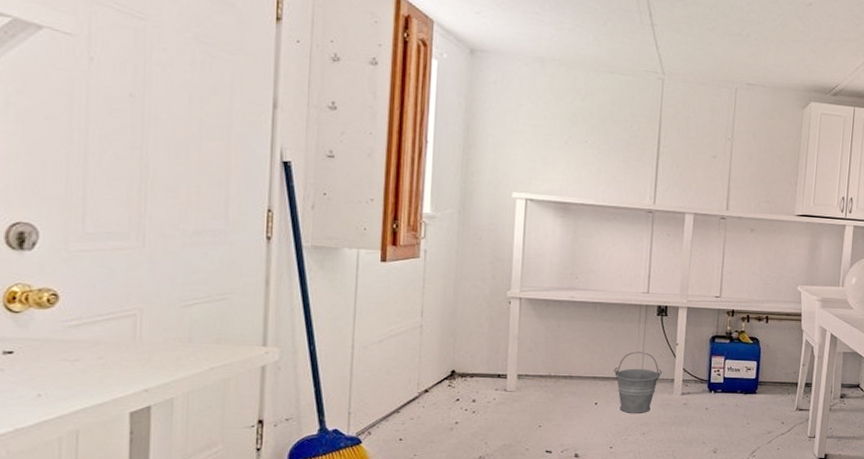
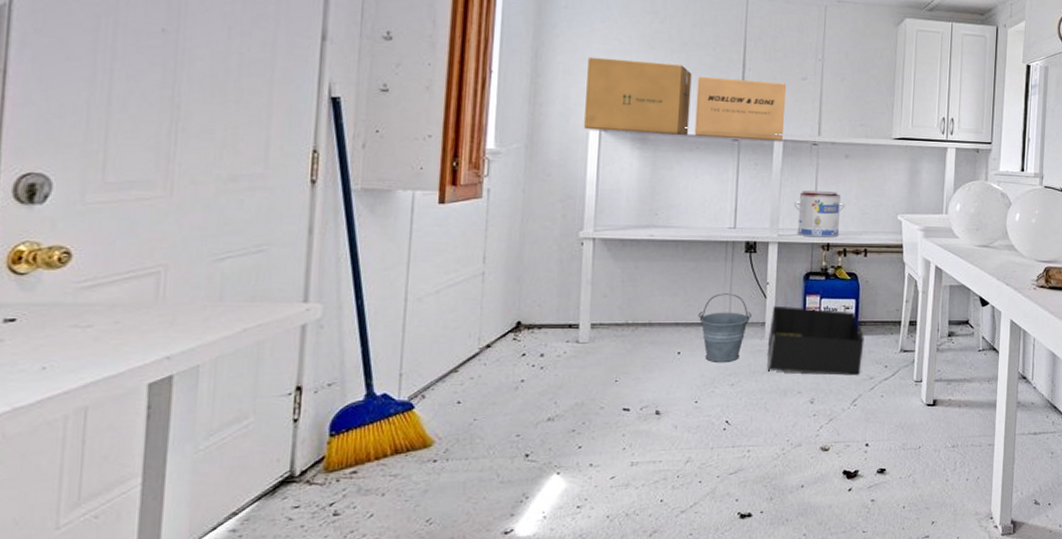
box: none [511,130,611,207] -> present [583,57,692,136]
box: none [612,151,698,215] -> present [694,76,787,142]
storage bin: none [675,364,764,431] -> present [766,305,864,376]
paint can: none [702,260,749,305] -> present [793,189,845,238]

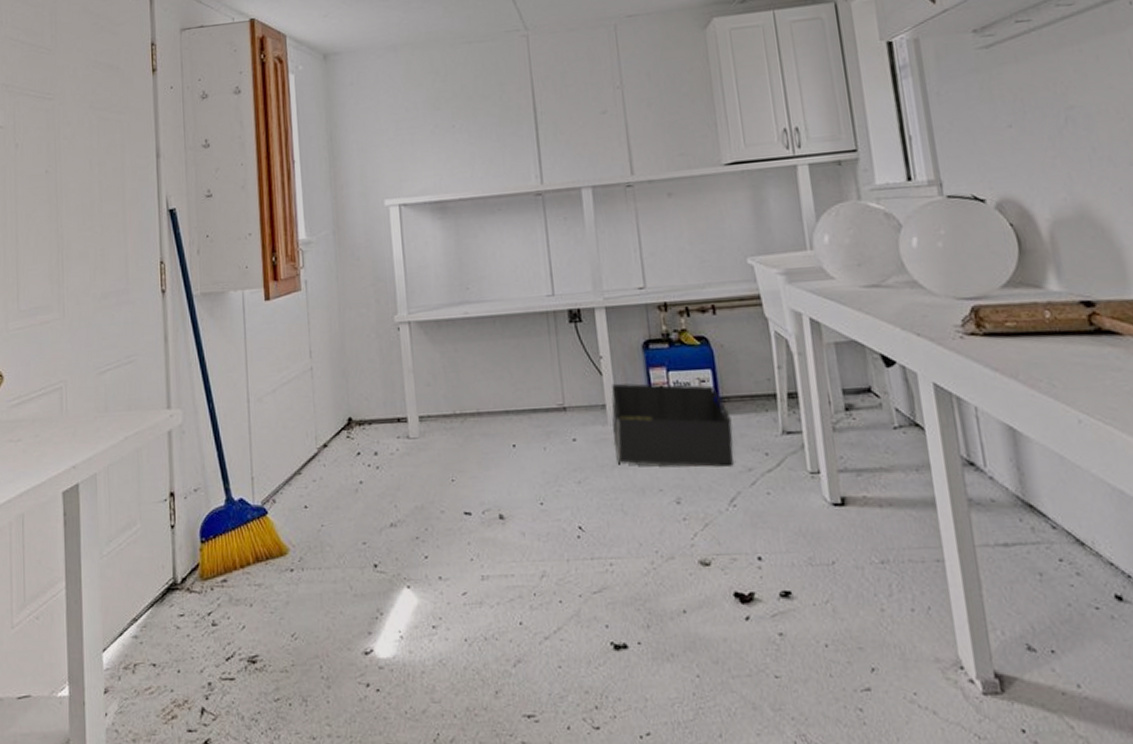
box: present [583,57,692,136] -> none [379,122,488,206]
box: present [694,76,787,142] -> none [488,122,591,197]
bucket: present [698,293,751,362] -> none [528,372,588,456]
paint can: present [793,189,845,238] -> none [615,238,678,297]

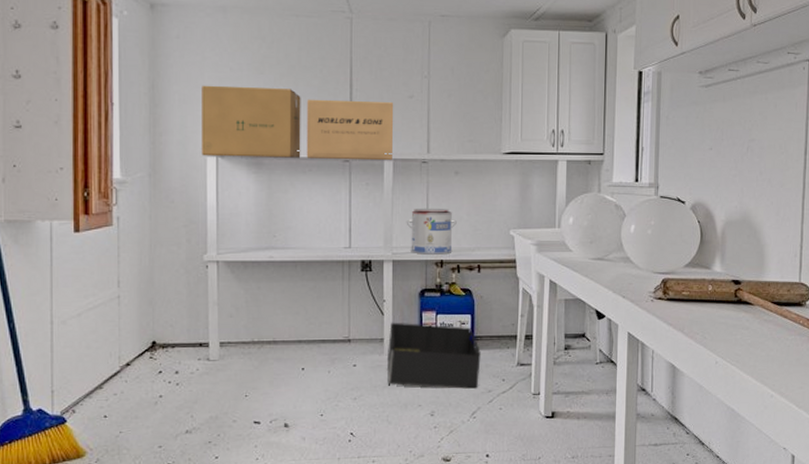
box: none [379,122,488,206] -> present [201,85,301,159]
box: none [488,122,591,197] -> present [306,99,394,161]
paint can: none [615,238,678,297] -> present [406,207,457,255]

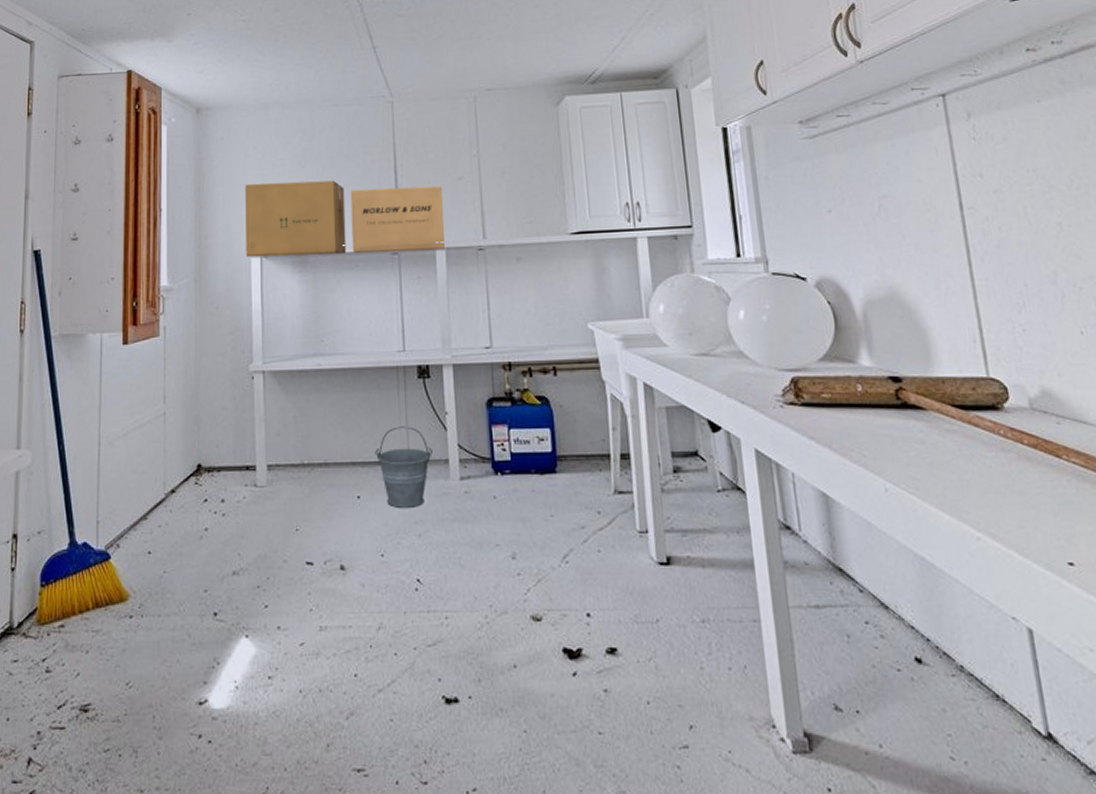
bucket: none [319,311,370,377] -> present [374,426,432,508]
storage bin: present [386,322,481,390] -> none [454,438,568,525]
paint can: present [406,207,457,255] -> none [465,300,524,356]

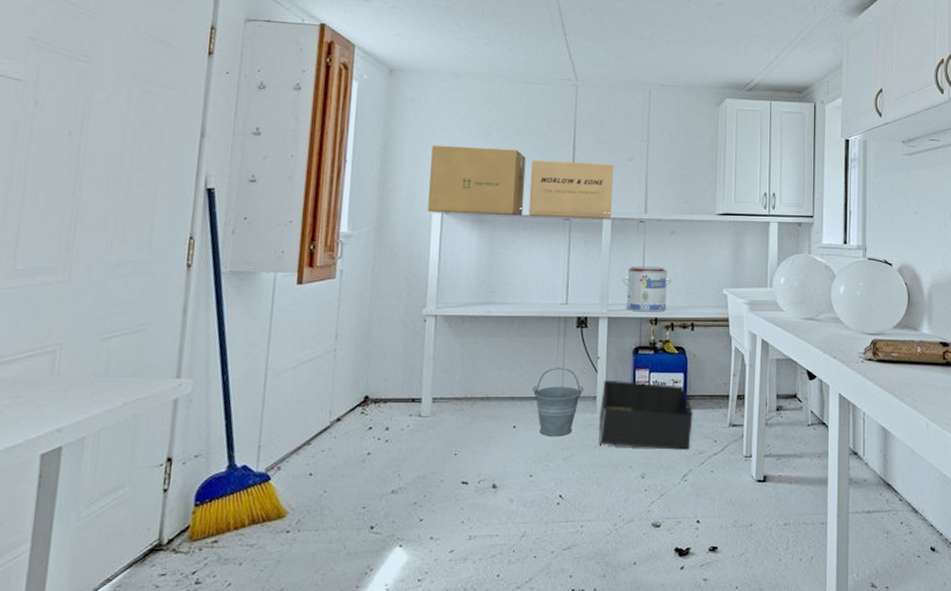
storage bin: none [454,438,568,525] -> present [598,379,693,451]
paint can: none [465,300,524,356] -> present [622,265,672,312]

